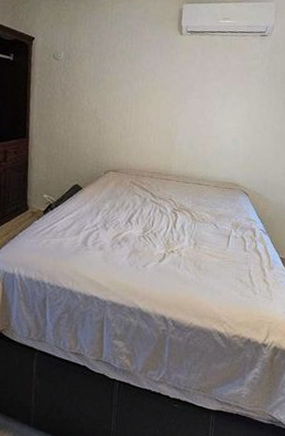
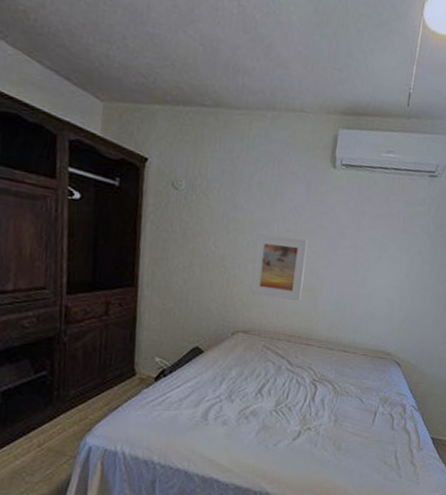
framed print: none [118,91,163,143] -> present [250,234,308,300]

